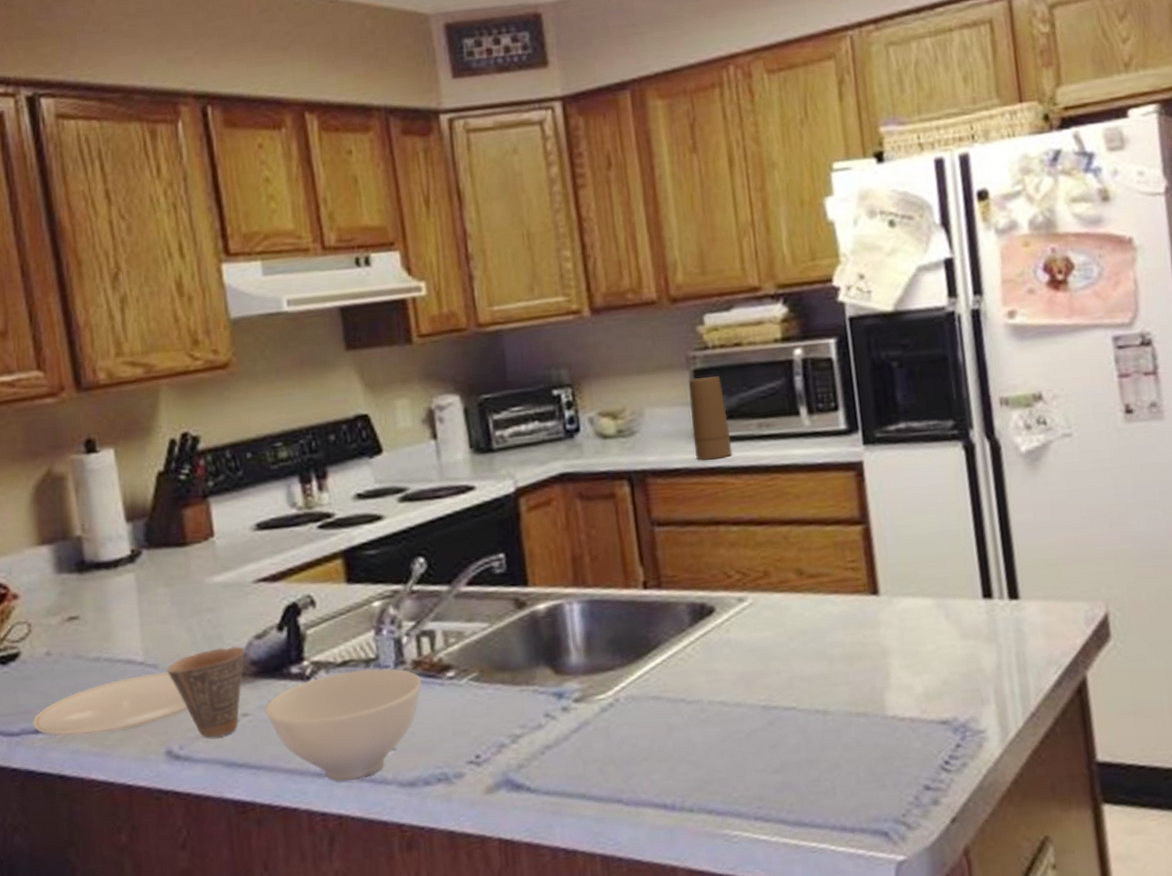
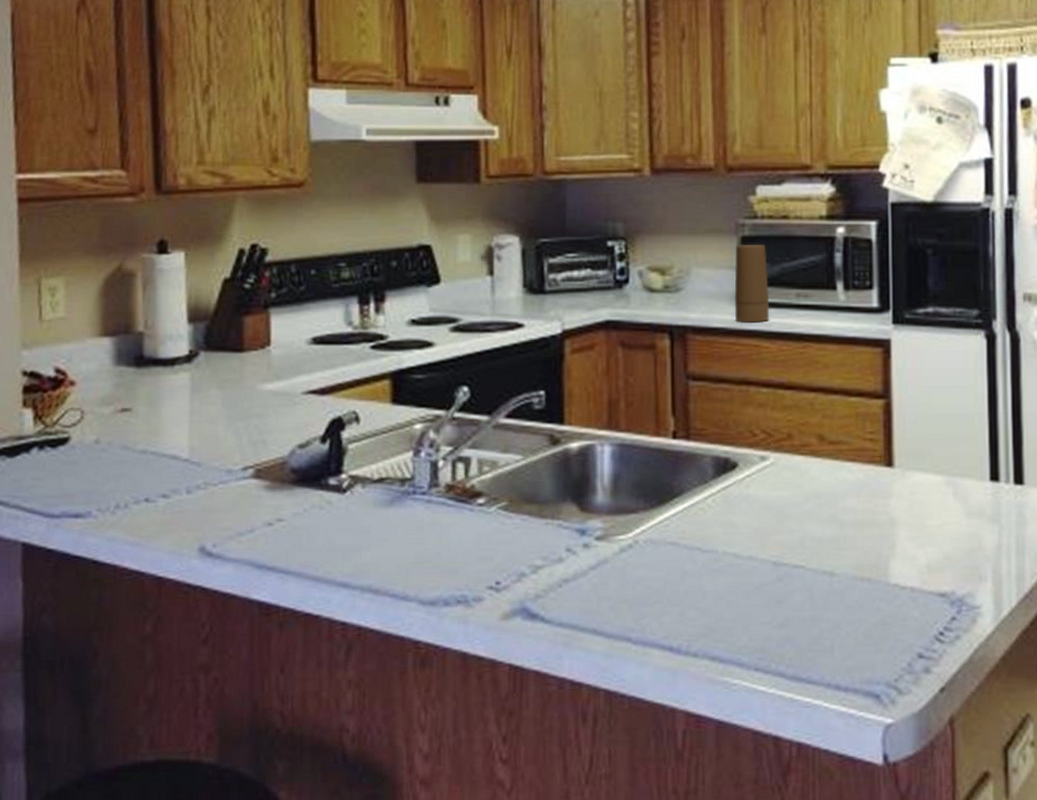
plate: present [33,672,188,737] -> none [74,471,226,525]
cup: present [167,646,245,738] -> none [209,453,287,539]
bowl: present [264,668,422,782] -> none [299,487,453,594]

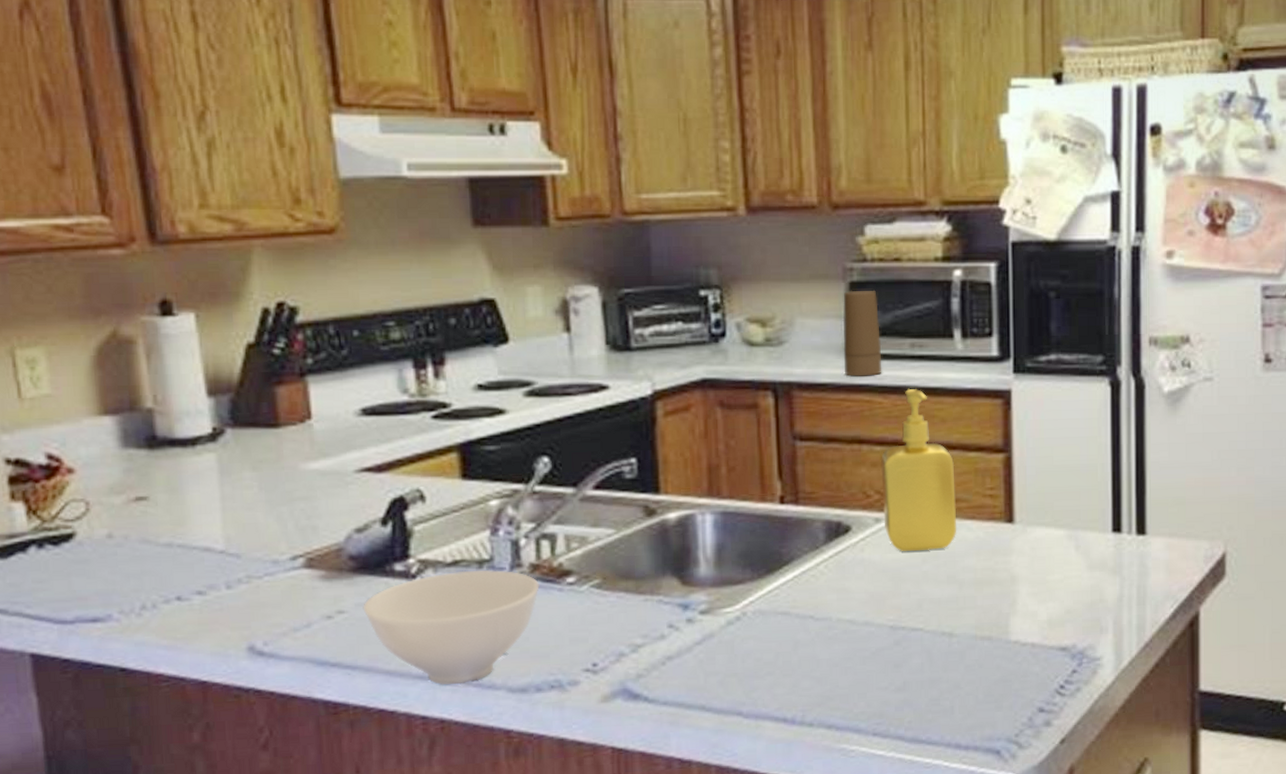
bowl: none [299,487,453,594] -> present [363,569,540,686]
soap dispenser: none [767,335,839,489] -> present [881,388,957,551]

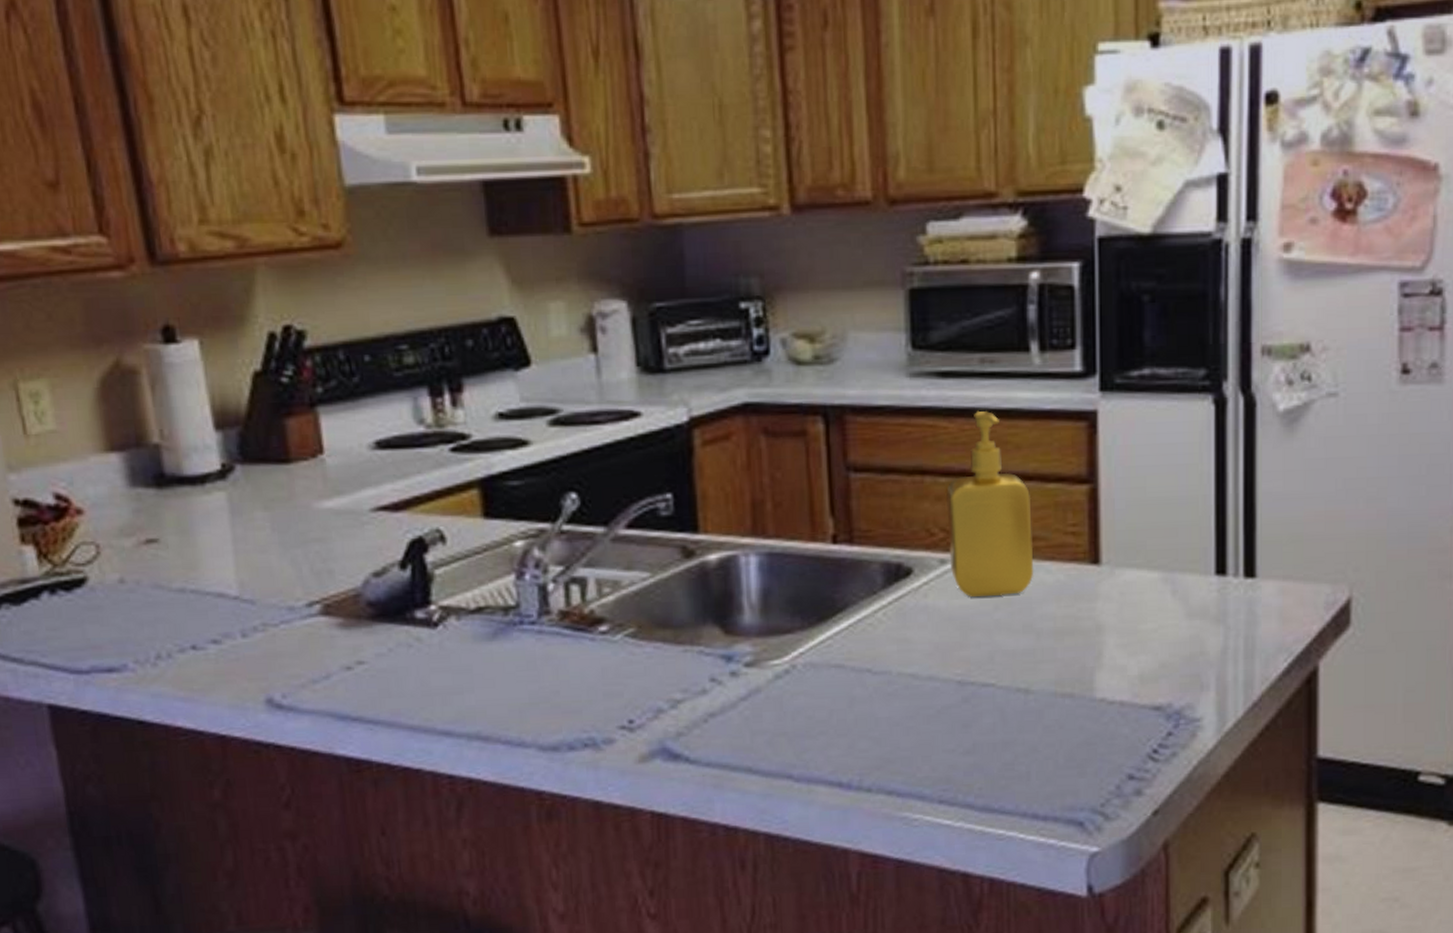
bowl: present [363,569,540,686] -> none [383,617,570,743]
canister: present [842,291,882,377] -> none [901,298,948,398]

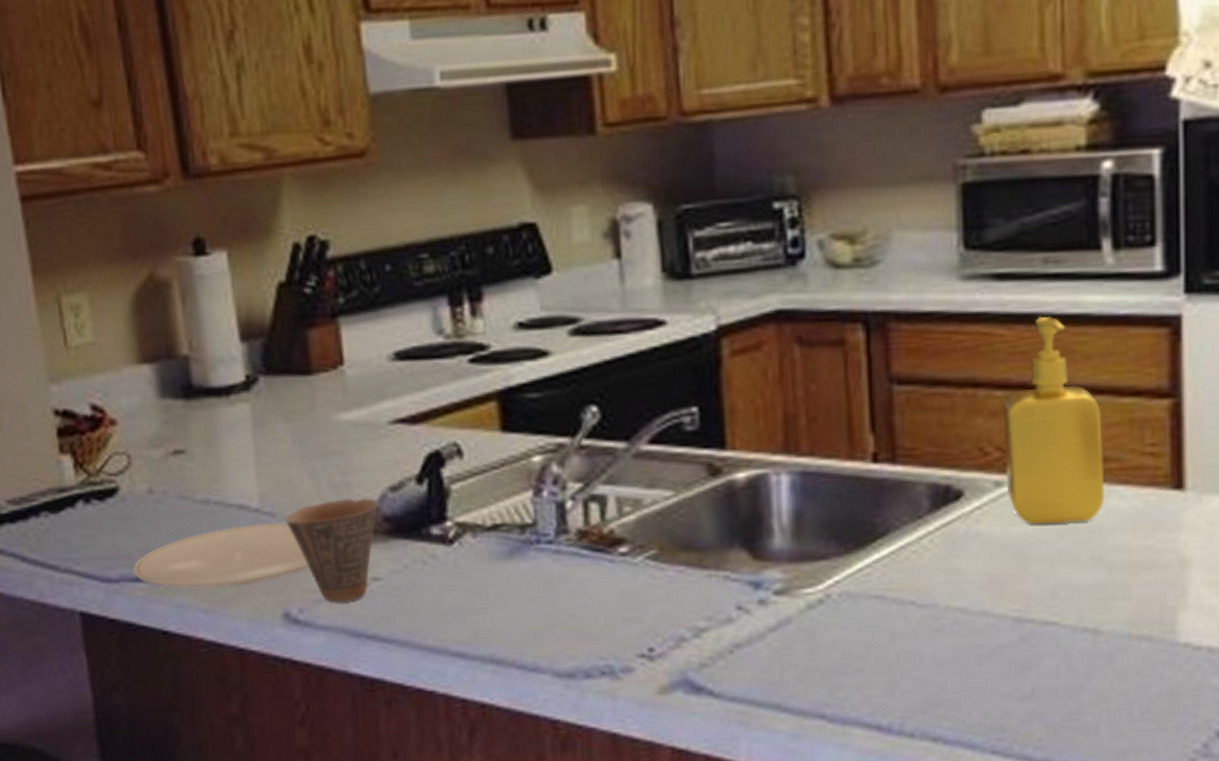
plate: none [105,609,292,678] -> present [133,522,310,589]
cup: none [266,584,361,687] -> present [285,498,377,603]

